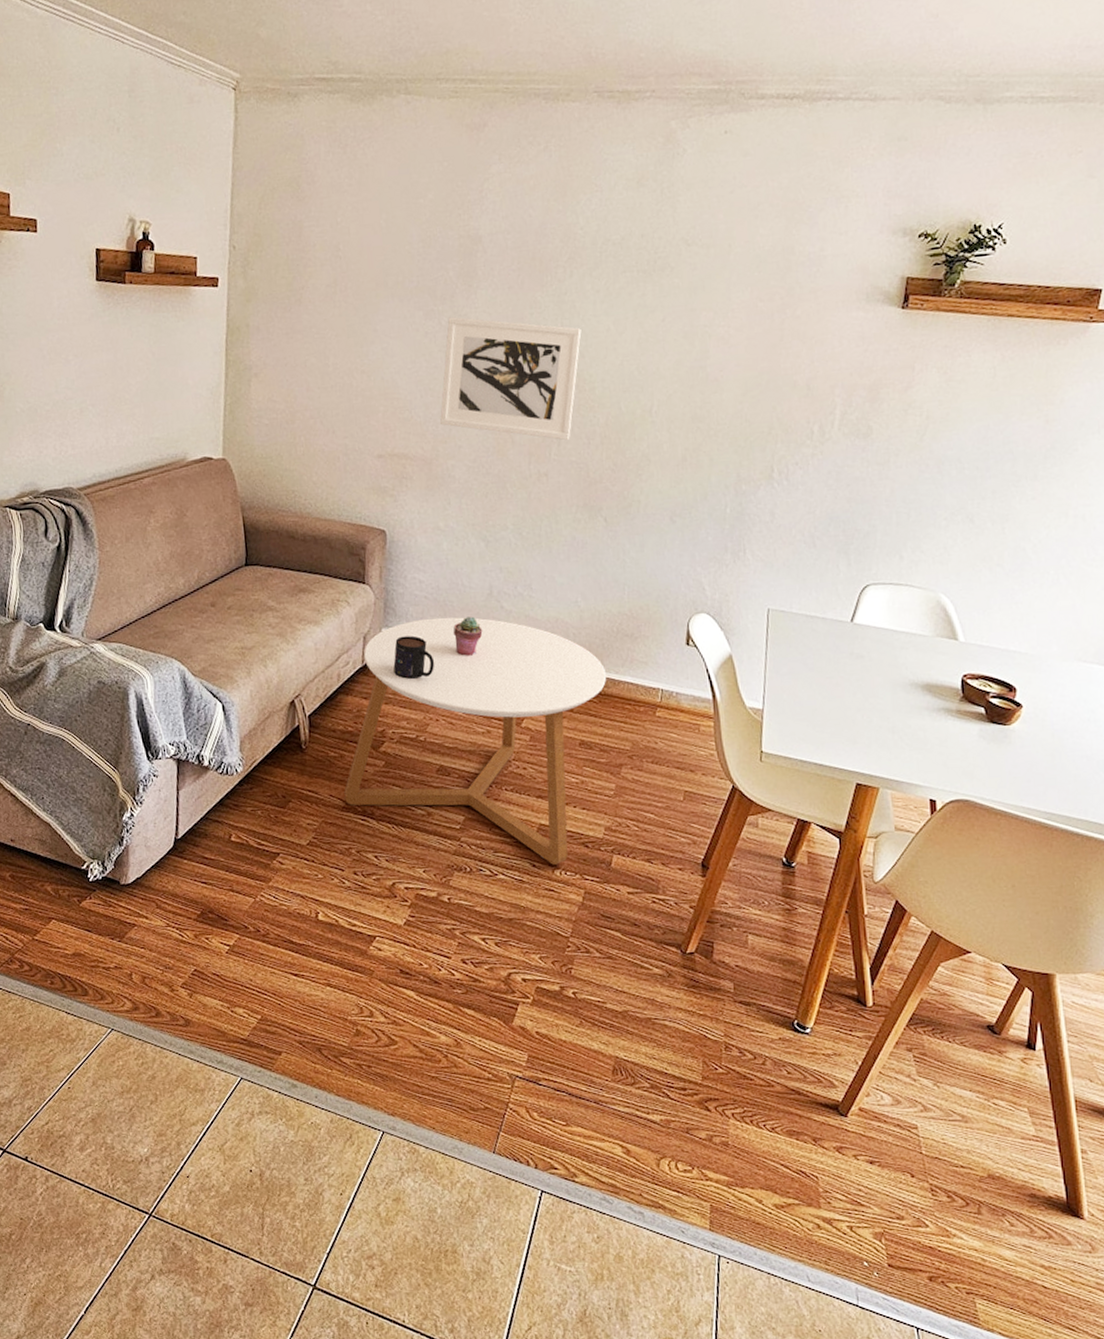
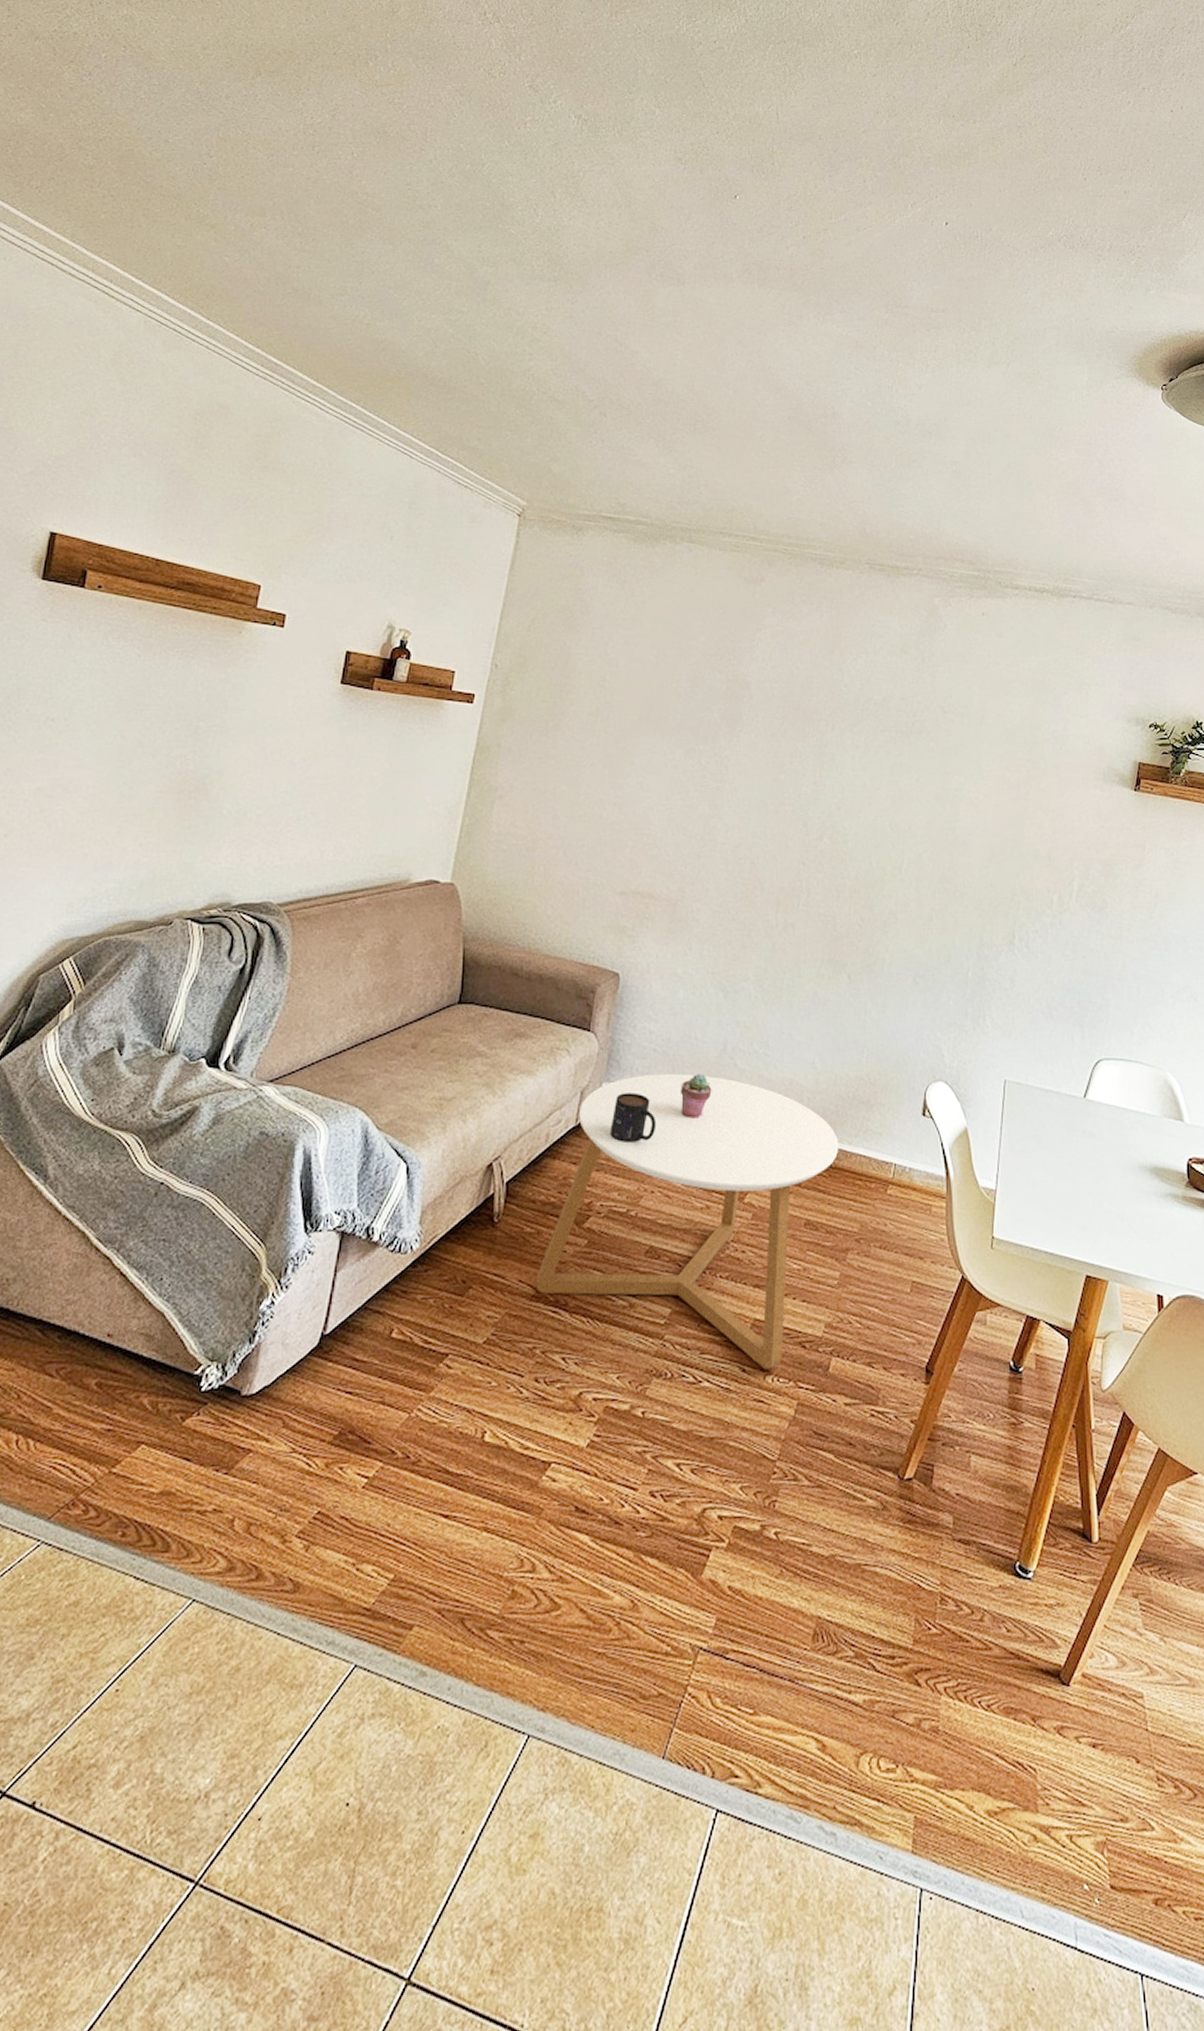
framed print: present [440,317,582,441] -> none [690,757,839,892]

